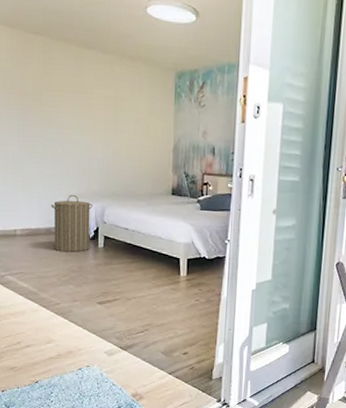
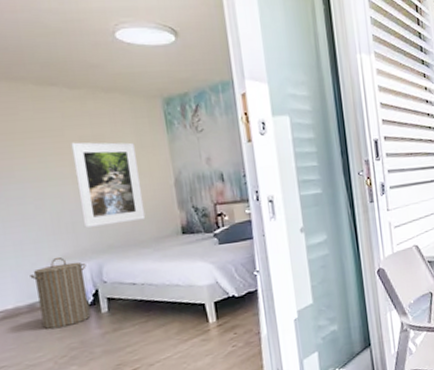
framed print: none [96,100,147,176] -> present [71,142,146,228]

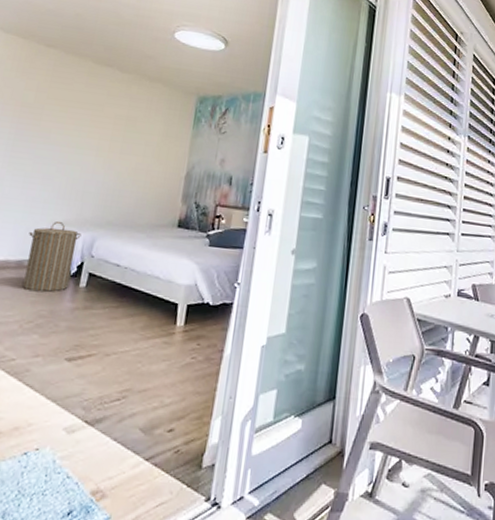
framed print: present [71,142,146,228] -> none [91,118,160,204]

